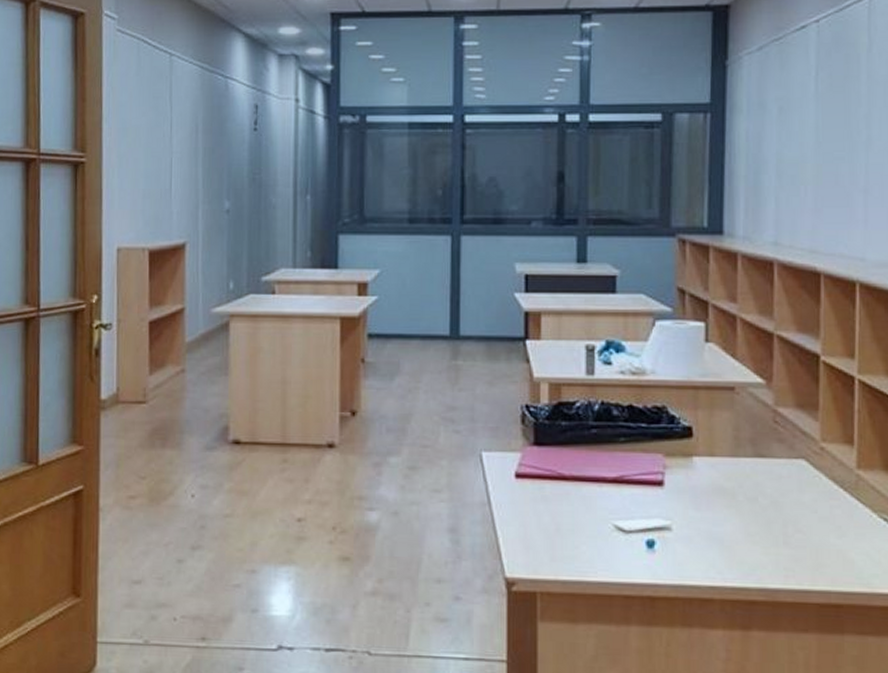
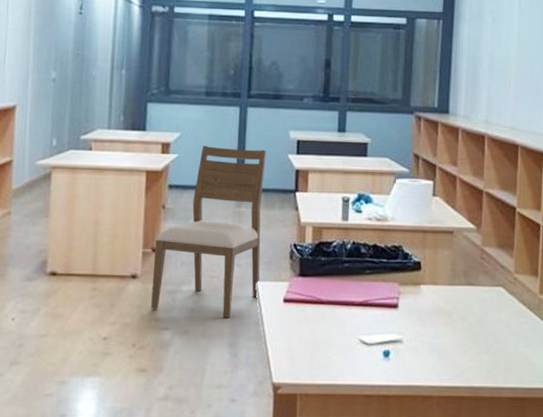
chair: none [353,285,487,497] -> present [151,146,266,318]

